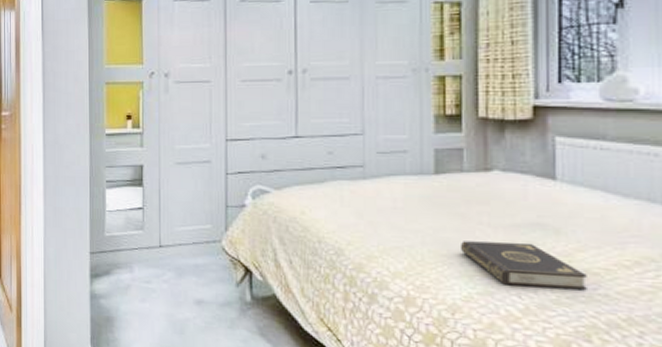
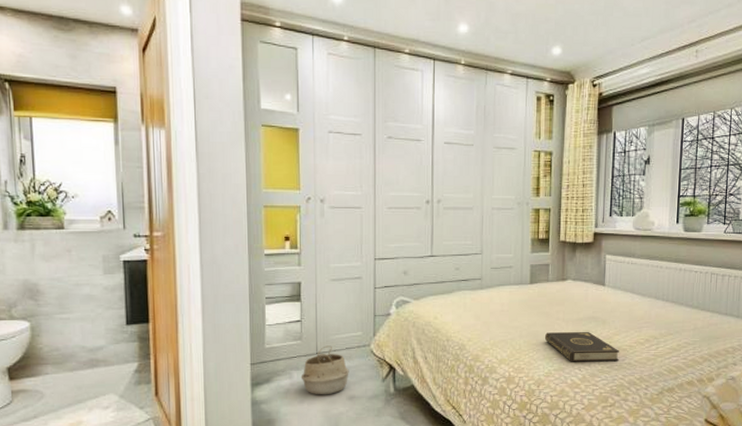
woven basket: none [142,238,197,296] -> present [300,345,349,395]

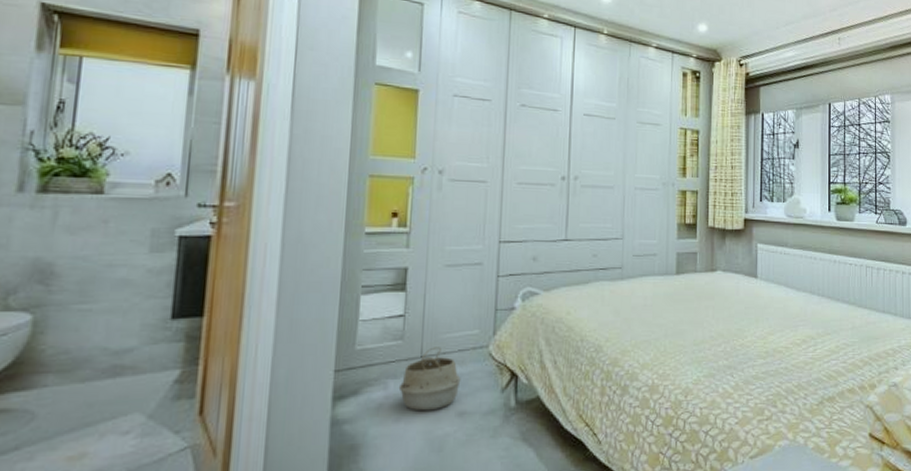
book: present [544,331,619,362] -> none [692,330,775,367]

